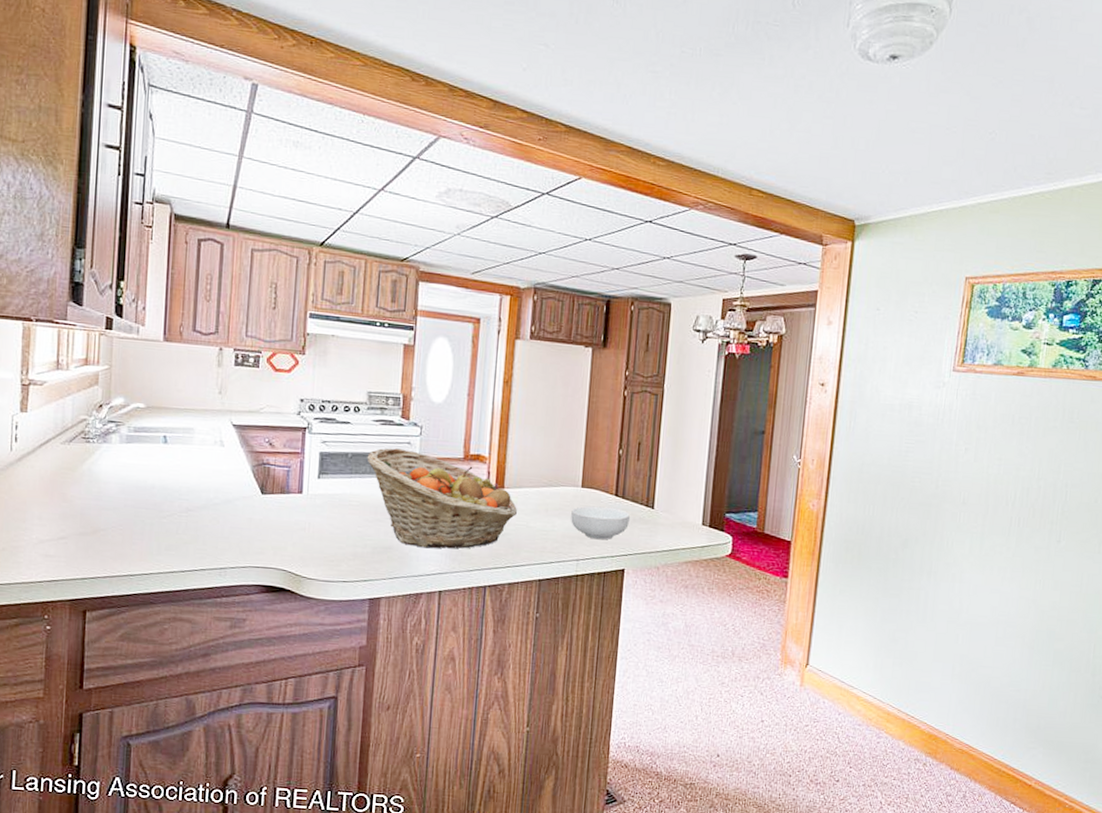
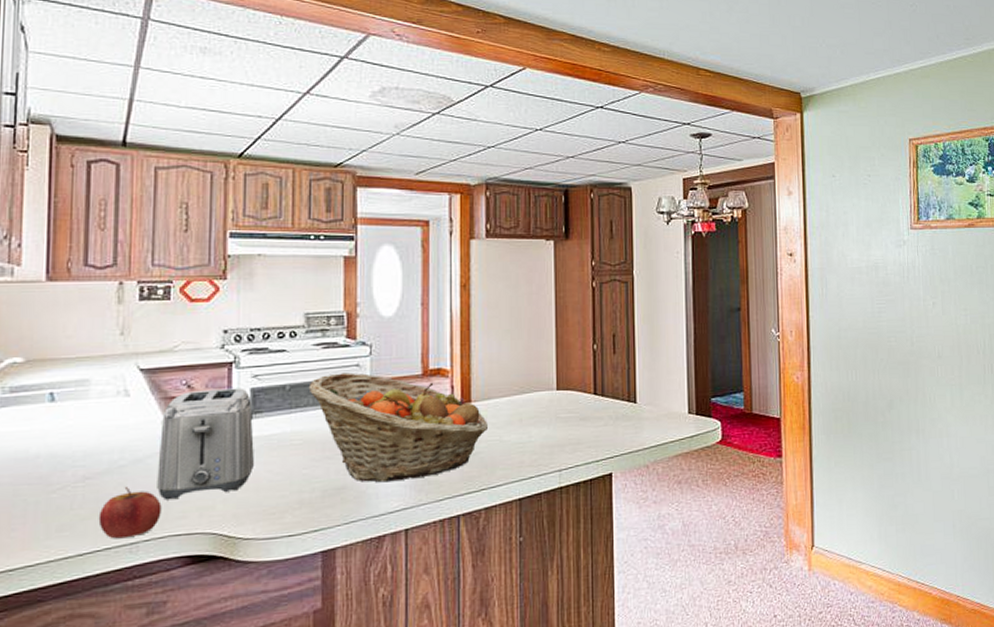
apple: none [197,522,245,564] -> present [98,487,162,539]
toaster: none [242,448,320,538] -> present [157,388,254,500]
cereal bowl: present [571,506,630,540] -> none [548,407,612,445]

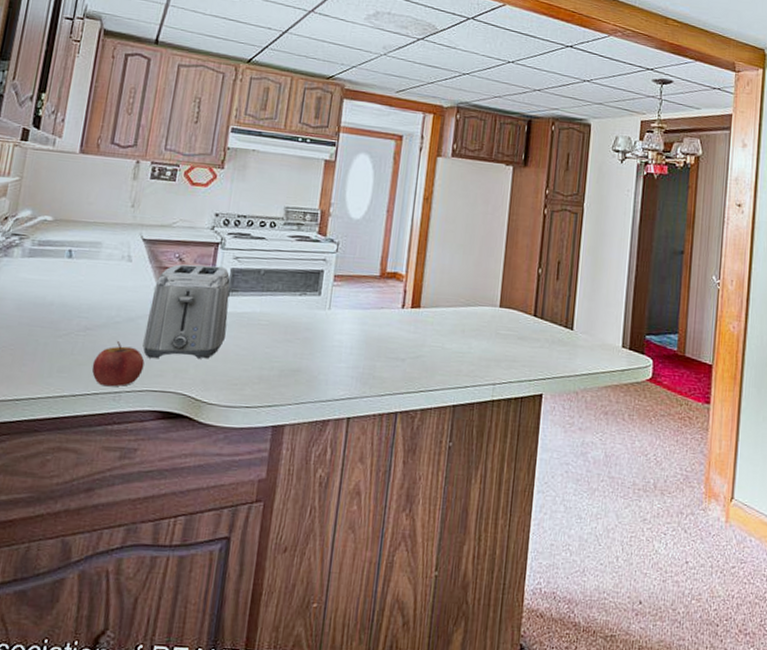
fruit basket: present [308,372,489,483] -> none [280,264,434,372]

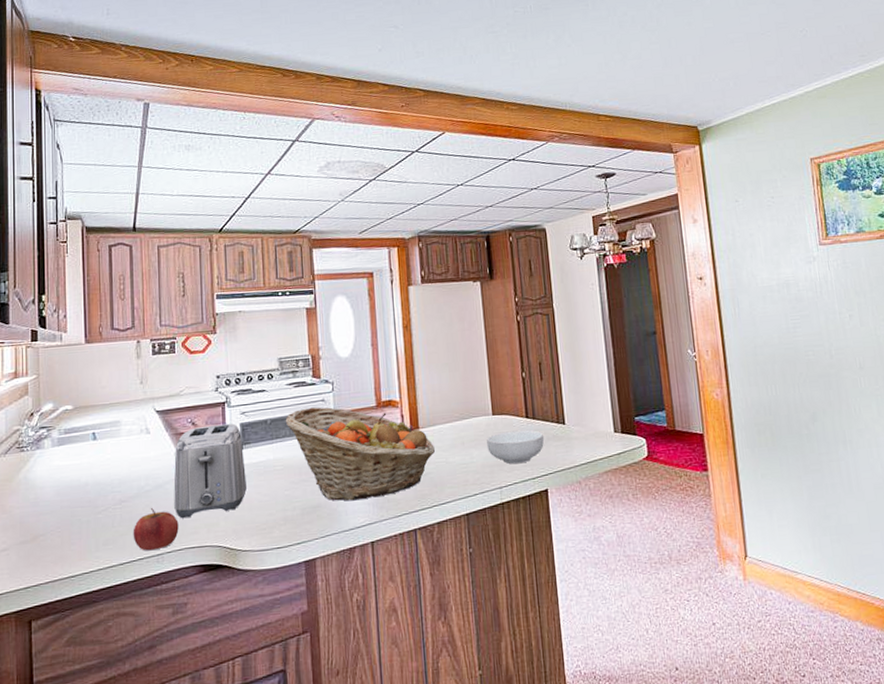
fruit basket: none [280,264,434,372] -> present [285,407,436,501]
cereal bowl: none [488,326,548,363] -> present [487,430,544,464]

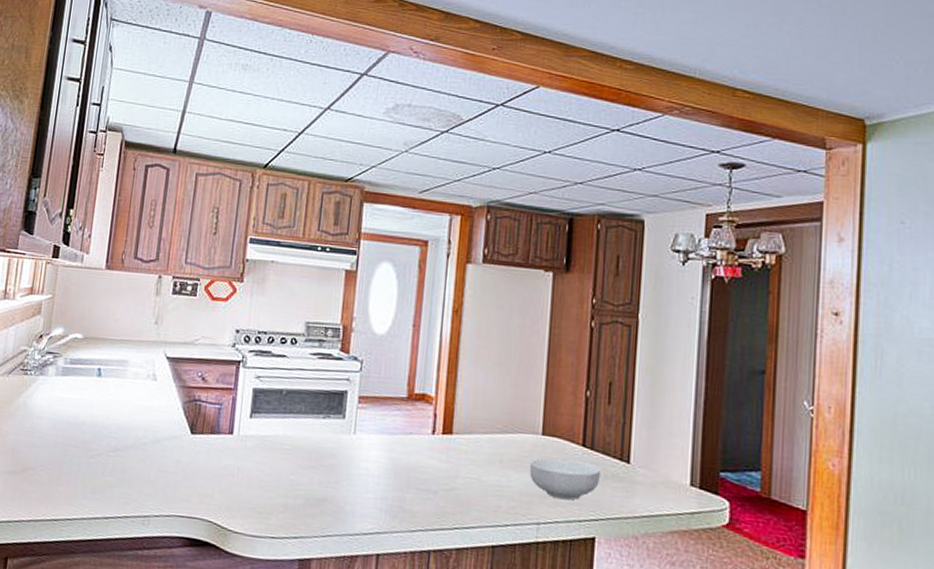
apple: present [133,508,179,551] -> none [122,463,171,511]
toaster: present [174,423,247,519] -> none [169,383,253,485]
fruit basket: present [285,407,436,501] -> none [302,384,468,505]

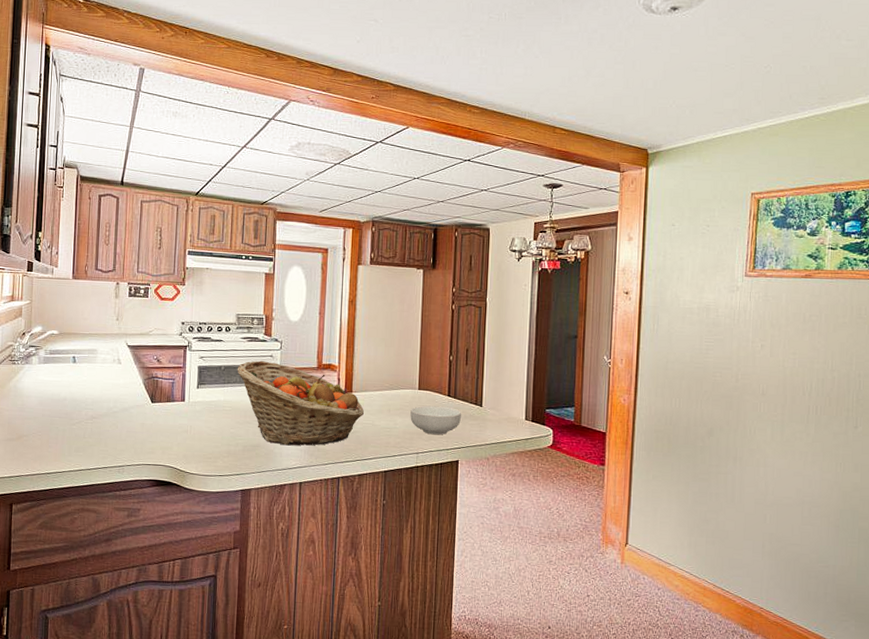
fruit basket: none [302,384,468,505] -> present [237,360,365,446]

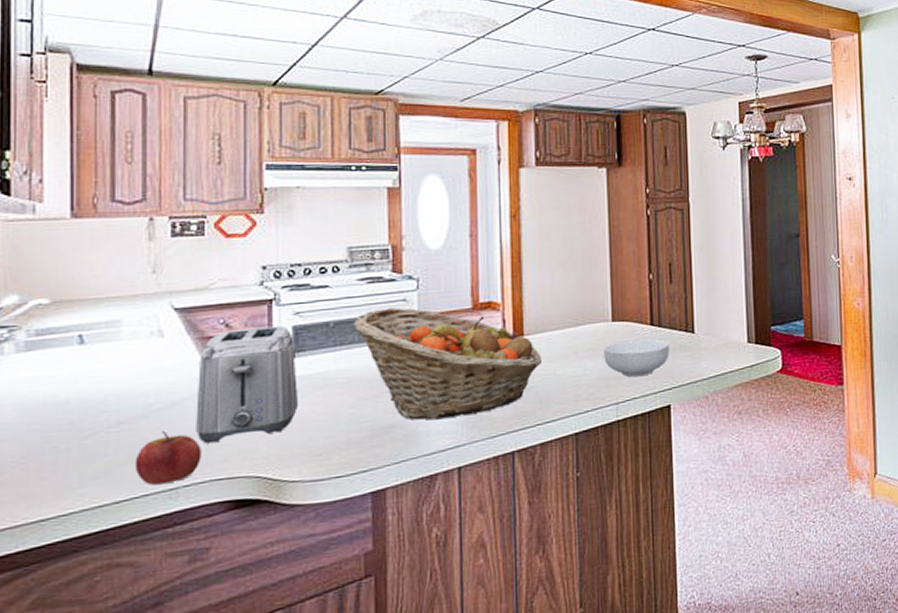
apple: none [100,427,139,462] -> present [134,431,201,485]
toaster: none [136,364,199,440] -> present [196,325,298,444]

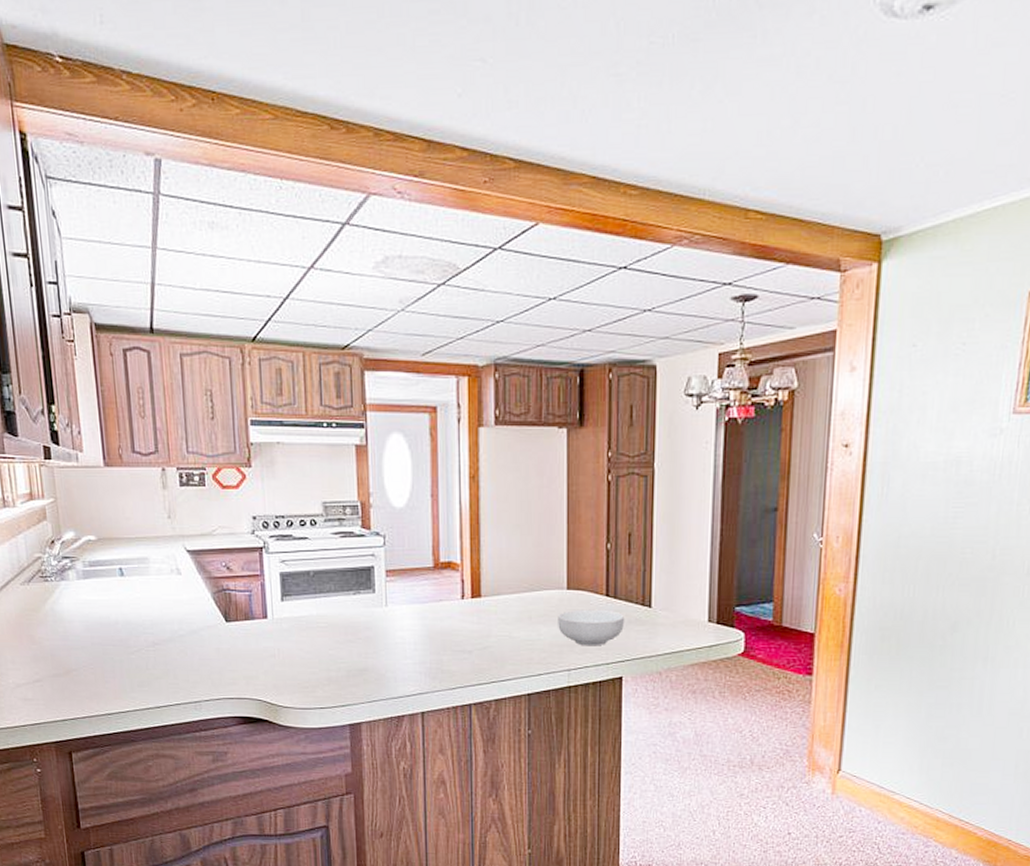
apple: present [134,431,201,485] -> none [168,654,216,697]
toaster: present [196,325,298,444] -> none [209,571,287,668]
fruit basket: present [353,308,543,420] -> none [330,562,499,668]

